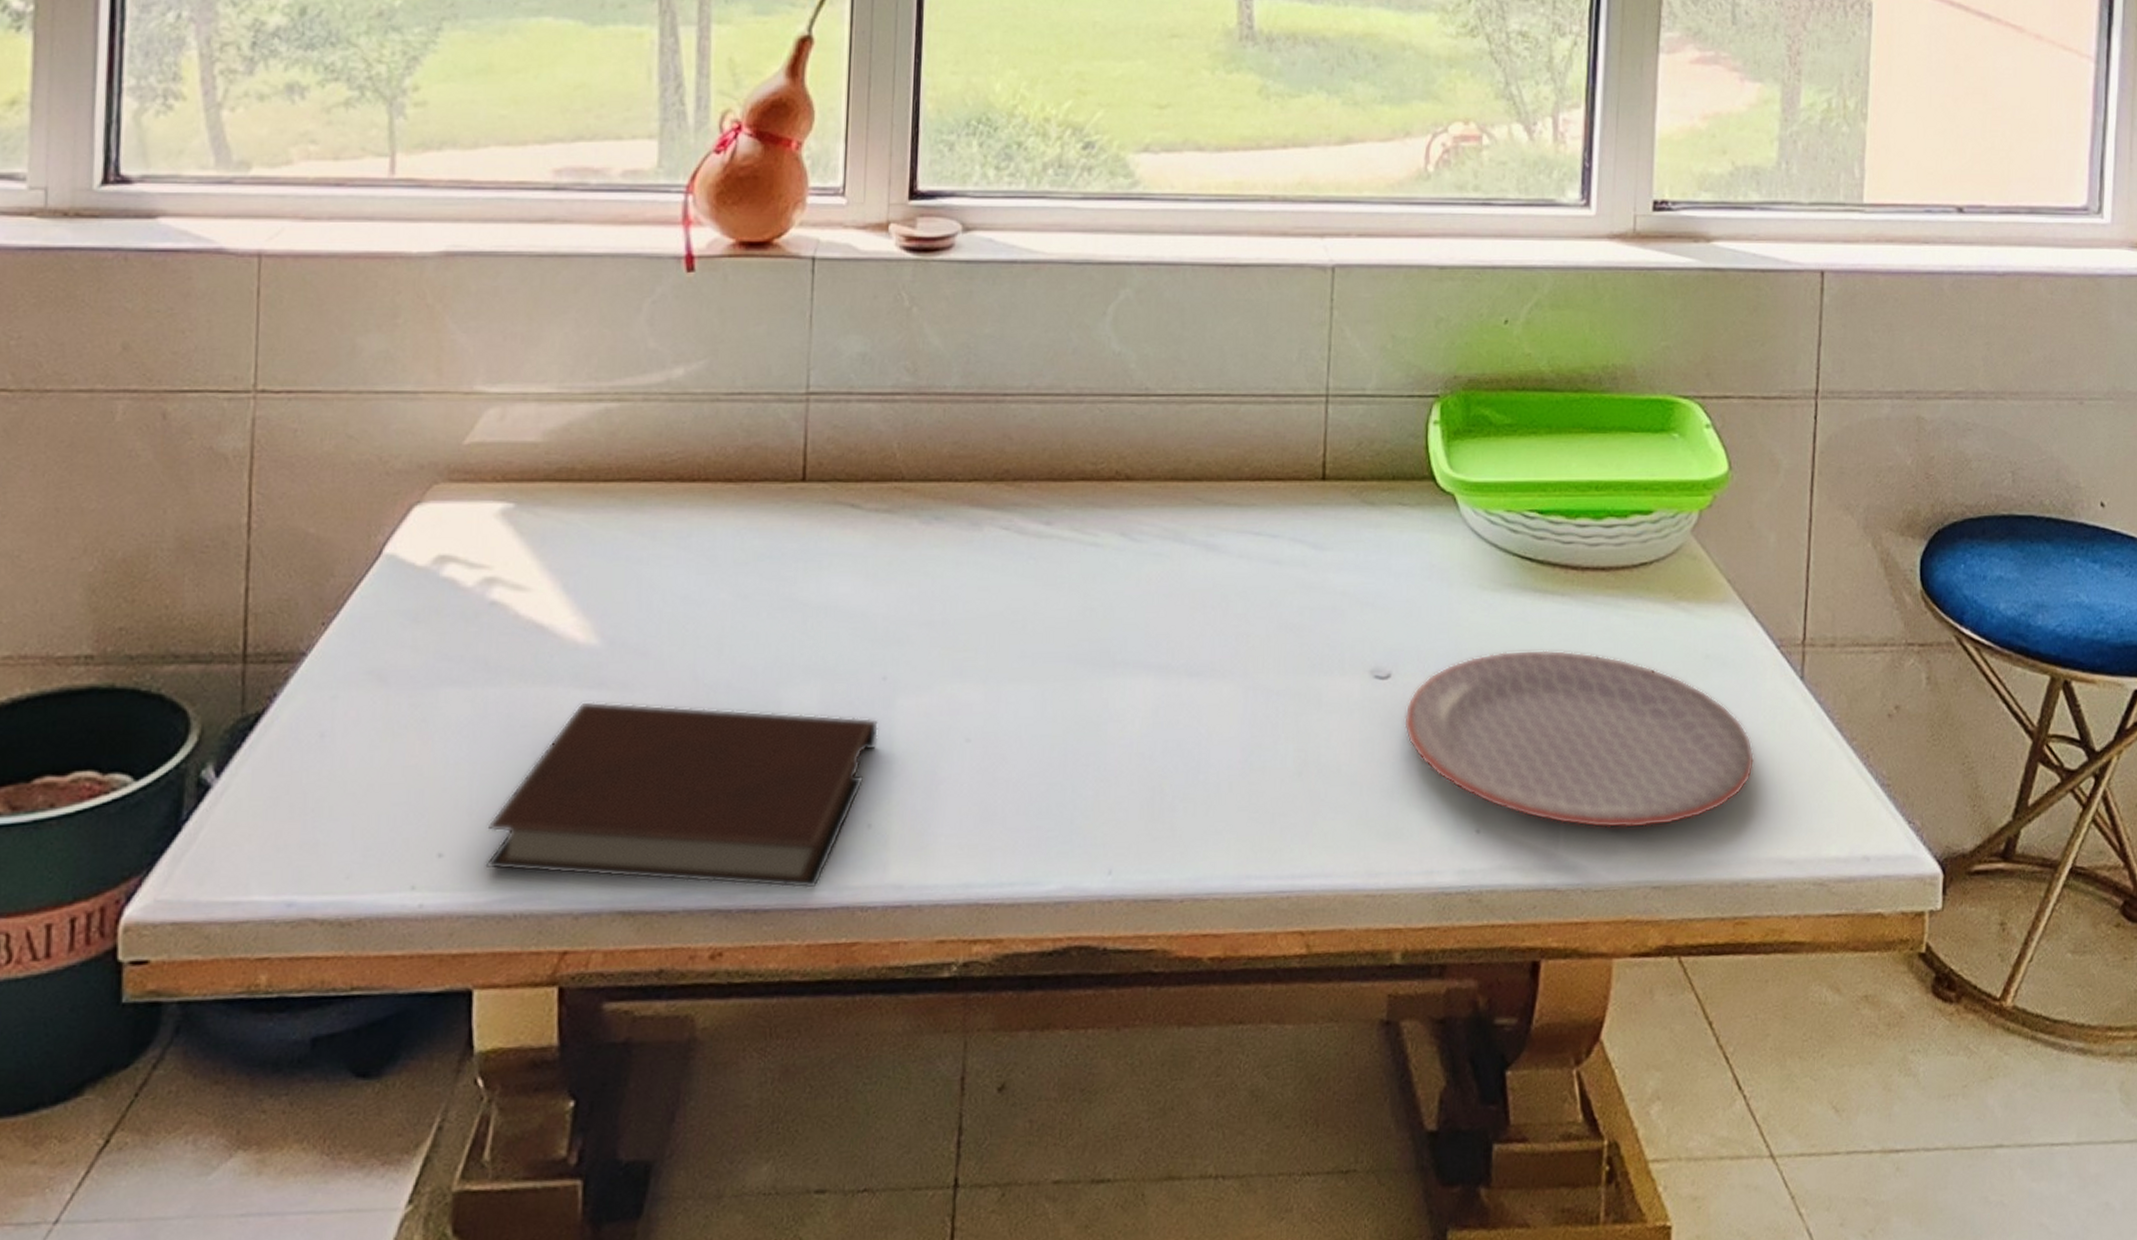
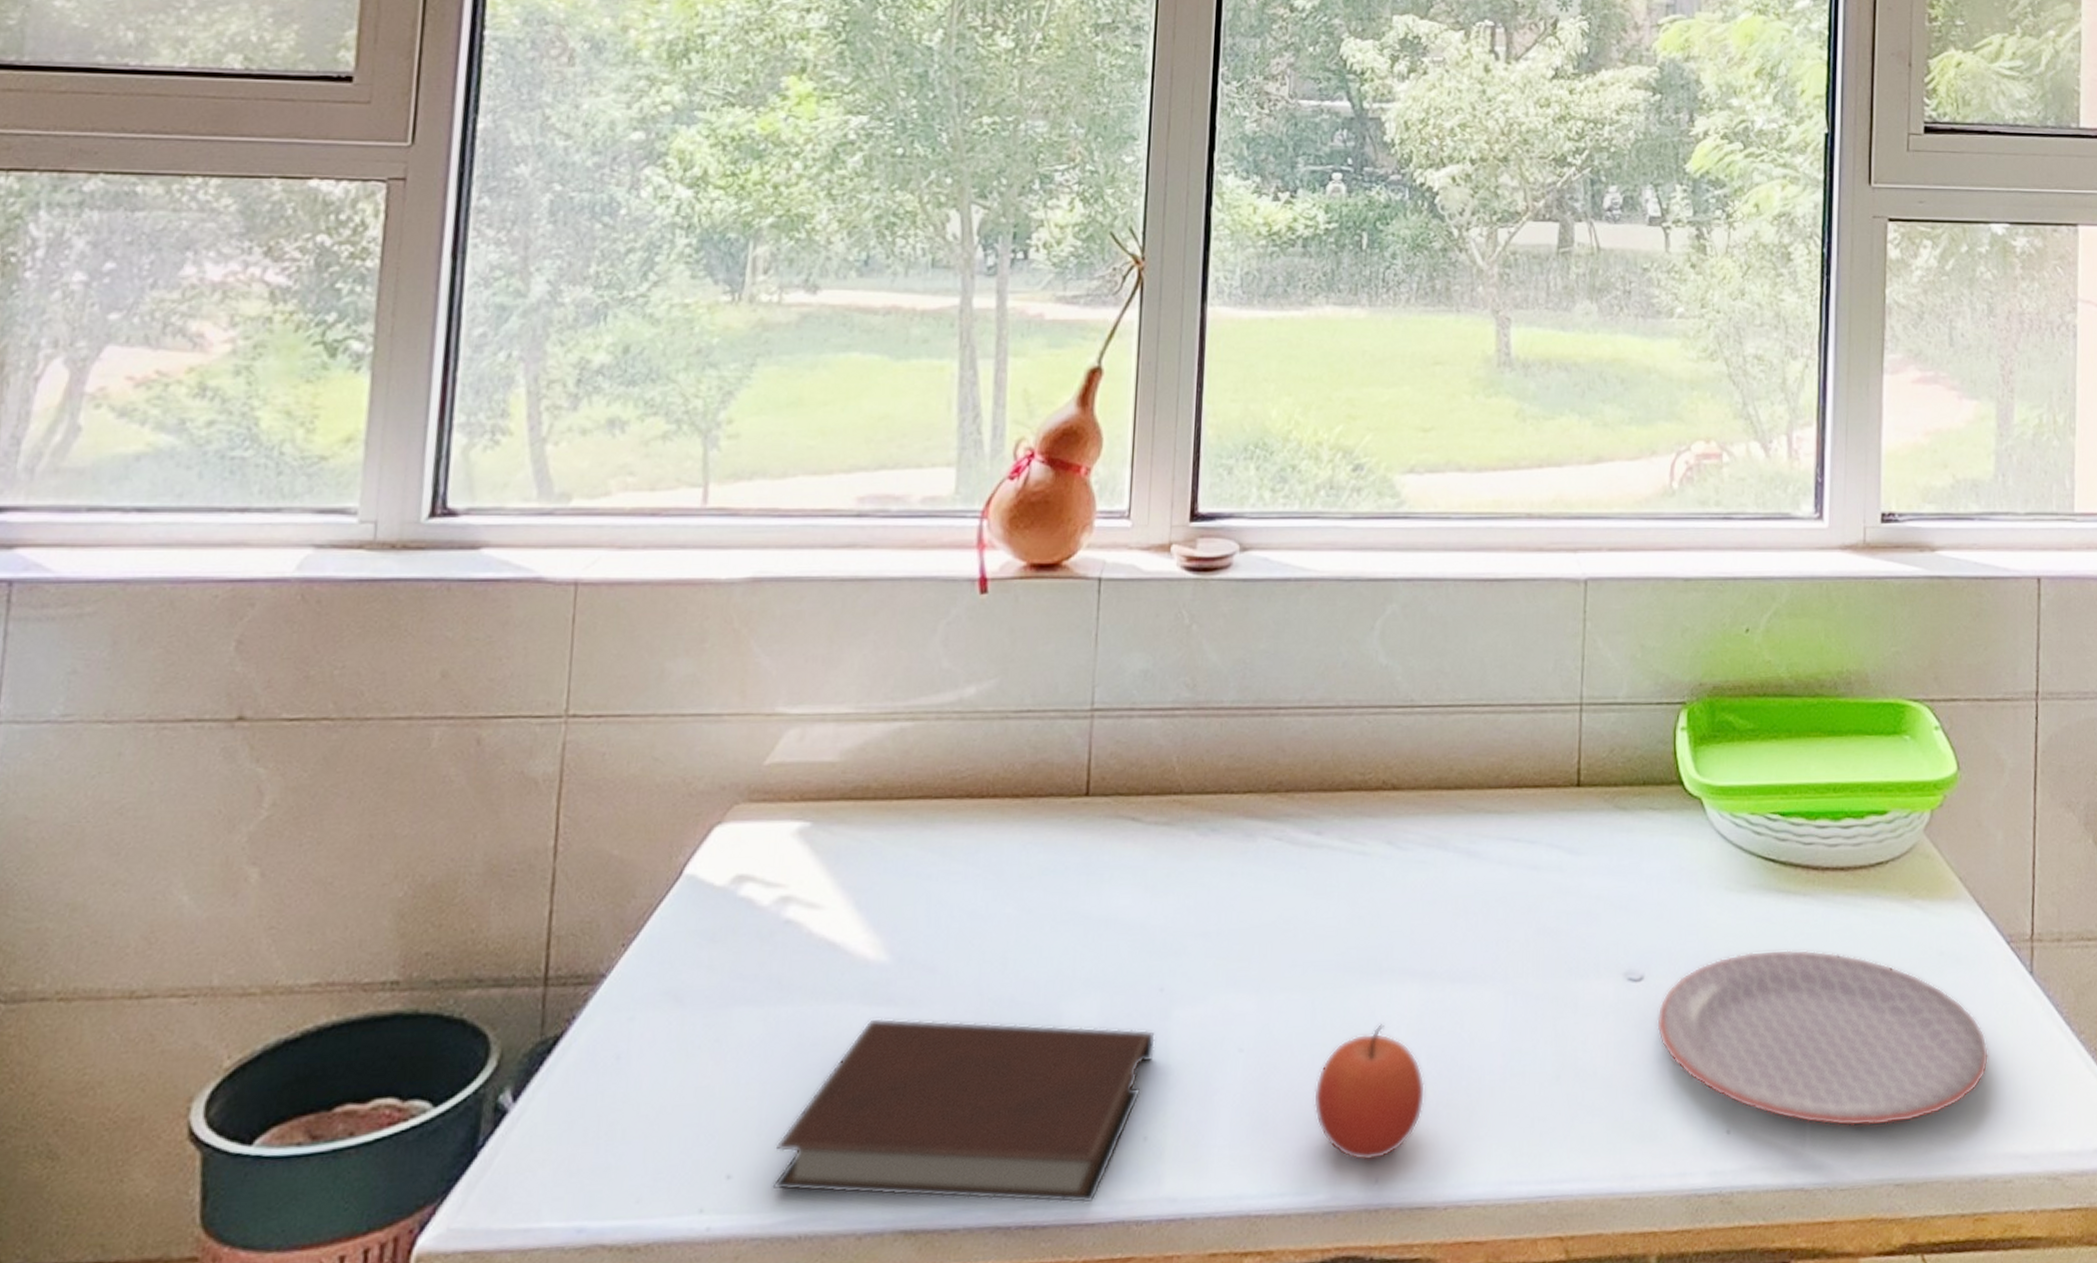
apple: none [1043,717,1161,853] -> present [1313,1024,1426,1161]

